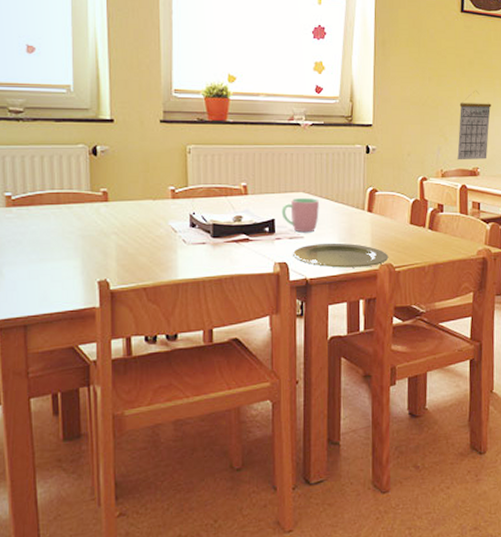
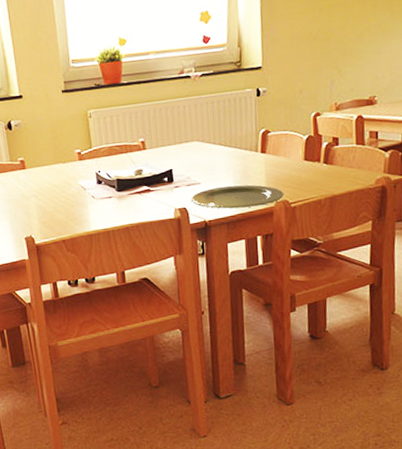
cup: present [281,198,319,233] -> none [178,146,214,179]
calendar: present [457,91,492,160] -> none [352,16,389,91]

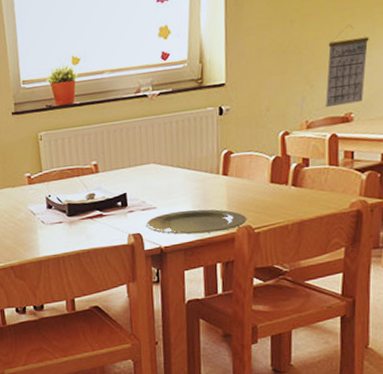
calendar: none [352,16,389,91] -> present [326,25,369,108]

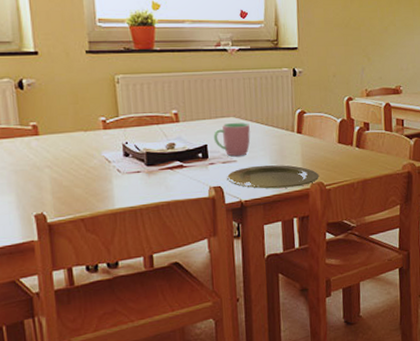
cup: none [132,168,171,204] -> present [213,123,250,157]
calendar: present [326,25,369,108] -> none [380,11,411,80]

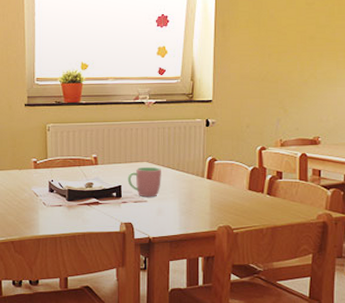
plate: present [227,165,319,189] -> none [138,207,227,229]

